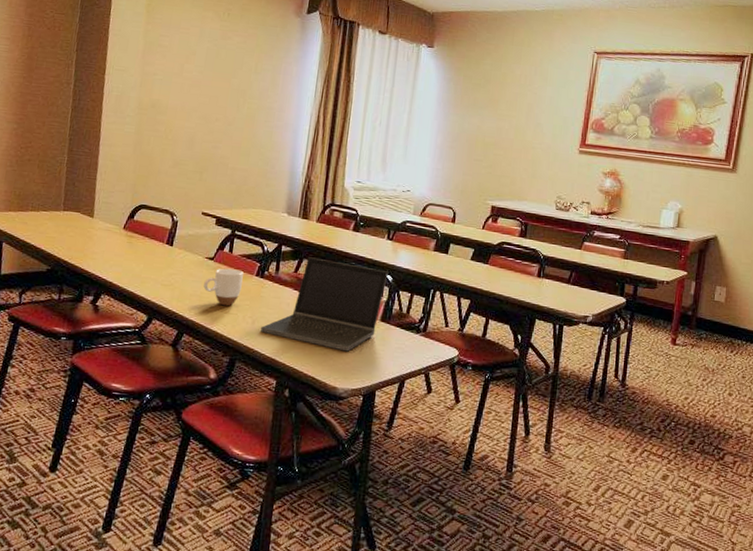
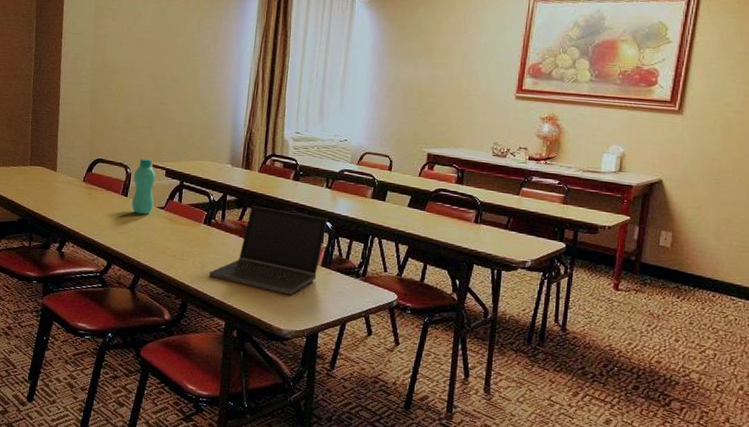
bottle: none [176,205,205,266] -> present [131,158,156,215]
mug: present [203,268,244,307] -> none [156,217,192,253]

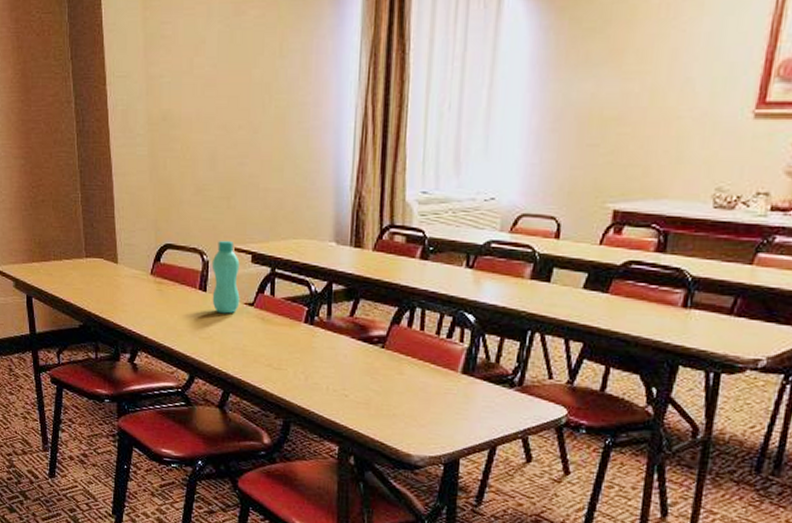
laptop computer: present [209,205,328,295] -> none [316,296,469,412]

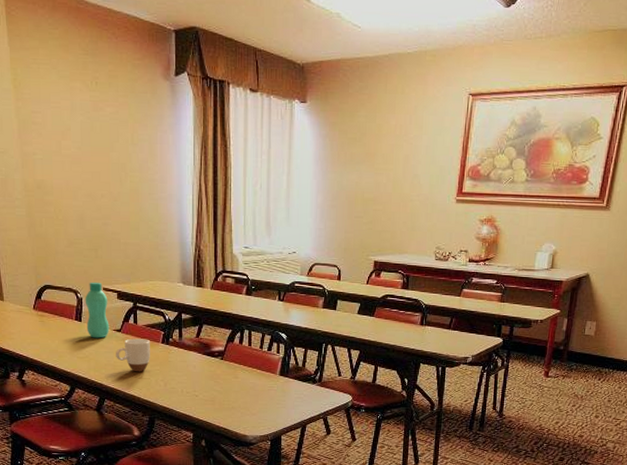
mug: none [246,315,290,361] -> present [116,338,150,372]

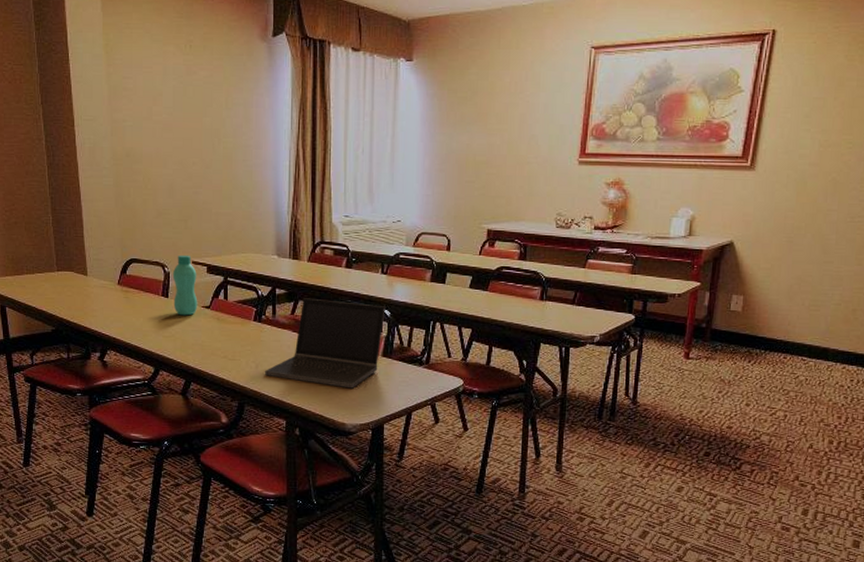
mug: present [116,338,150,372] -> none [204,316,241,353]
laptop computer: none [173,322,282,404] -> present [265,298,386,389]

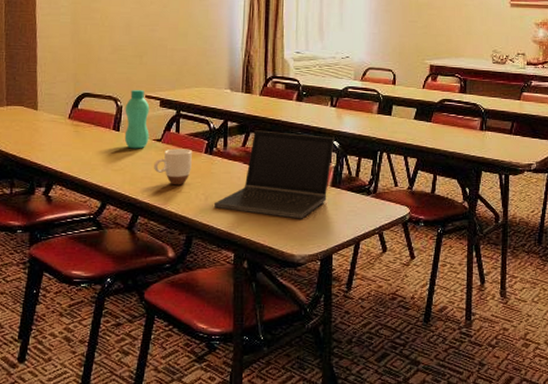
mug: none [204,316,241,353] -> present [154,148,192,186]

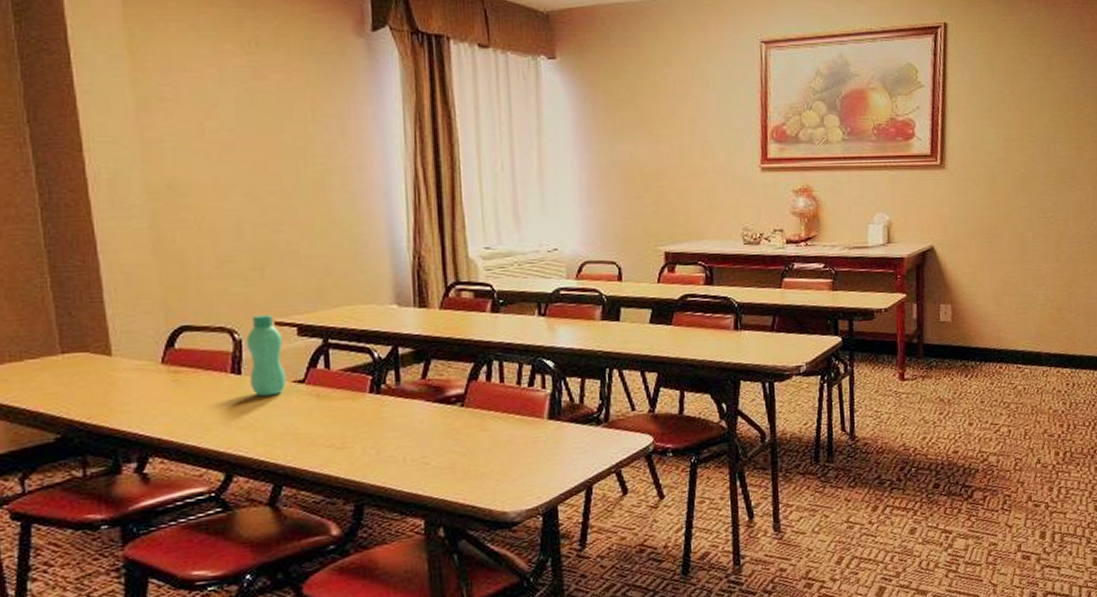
mug: present [154,148,192,186] -> none [298,389,353,440]
laptop computer: present [214,130,335,219] -> none [390,355,548,466]

